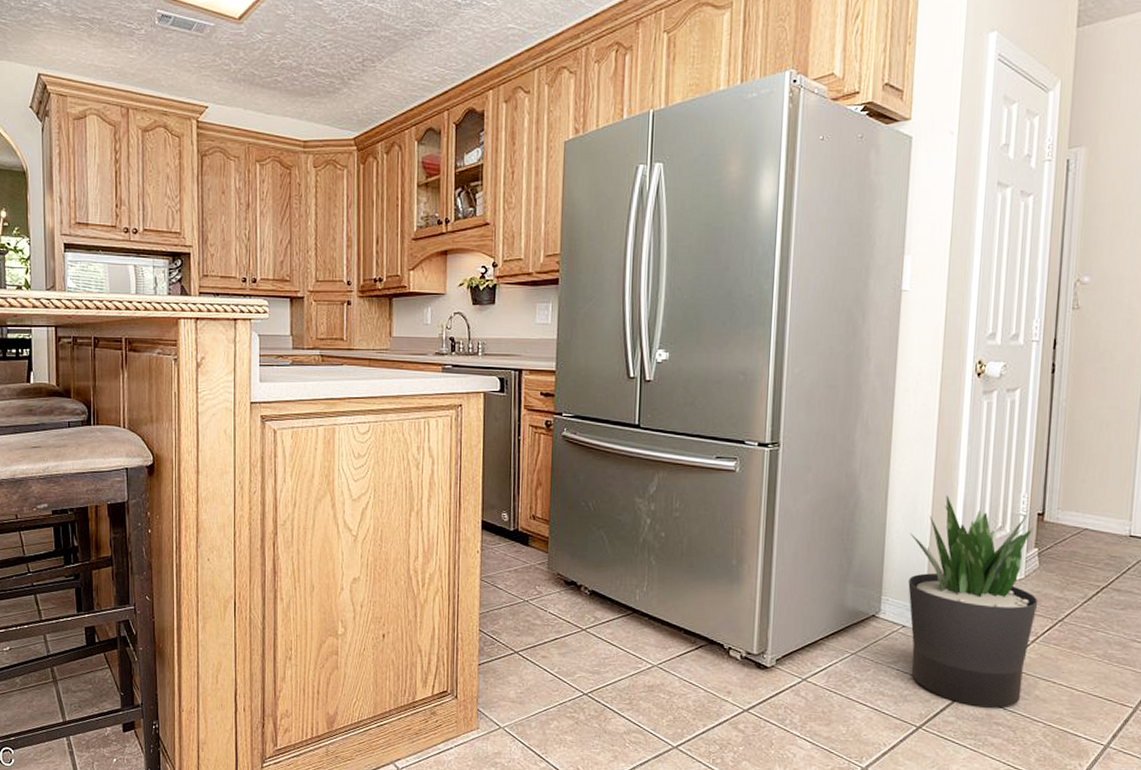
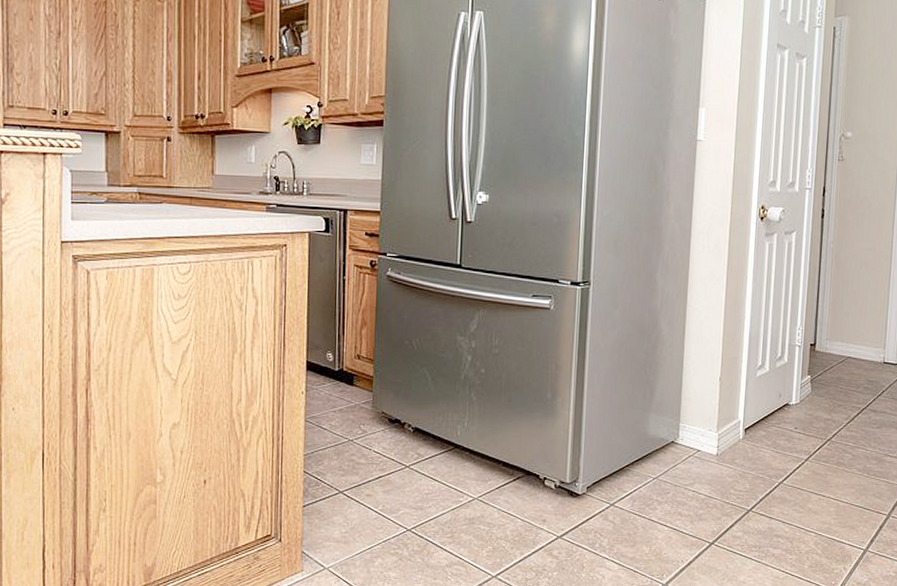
planter: present [908,495,1038,708] -> none [702,329,811,522]

